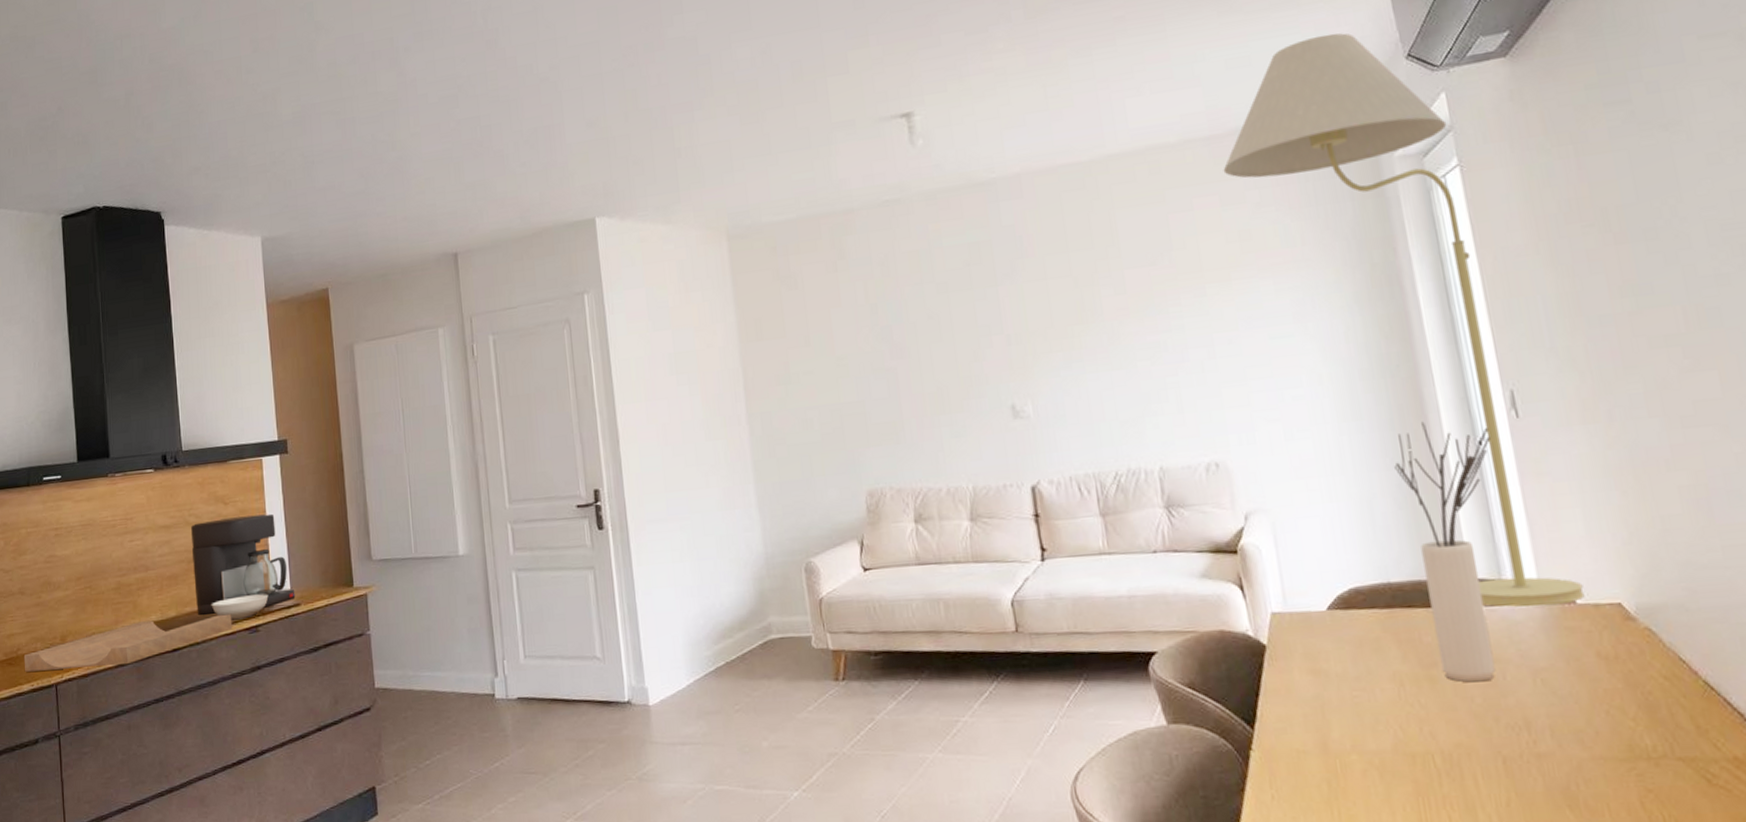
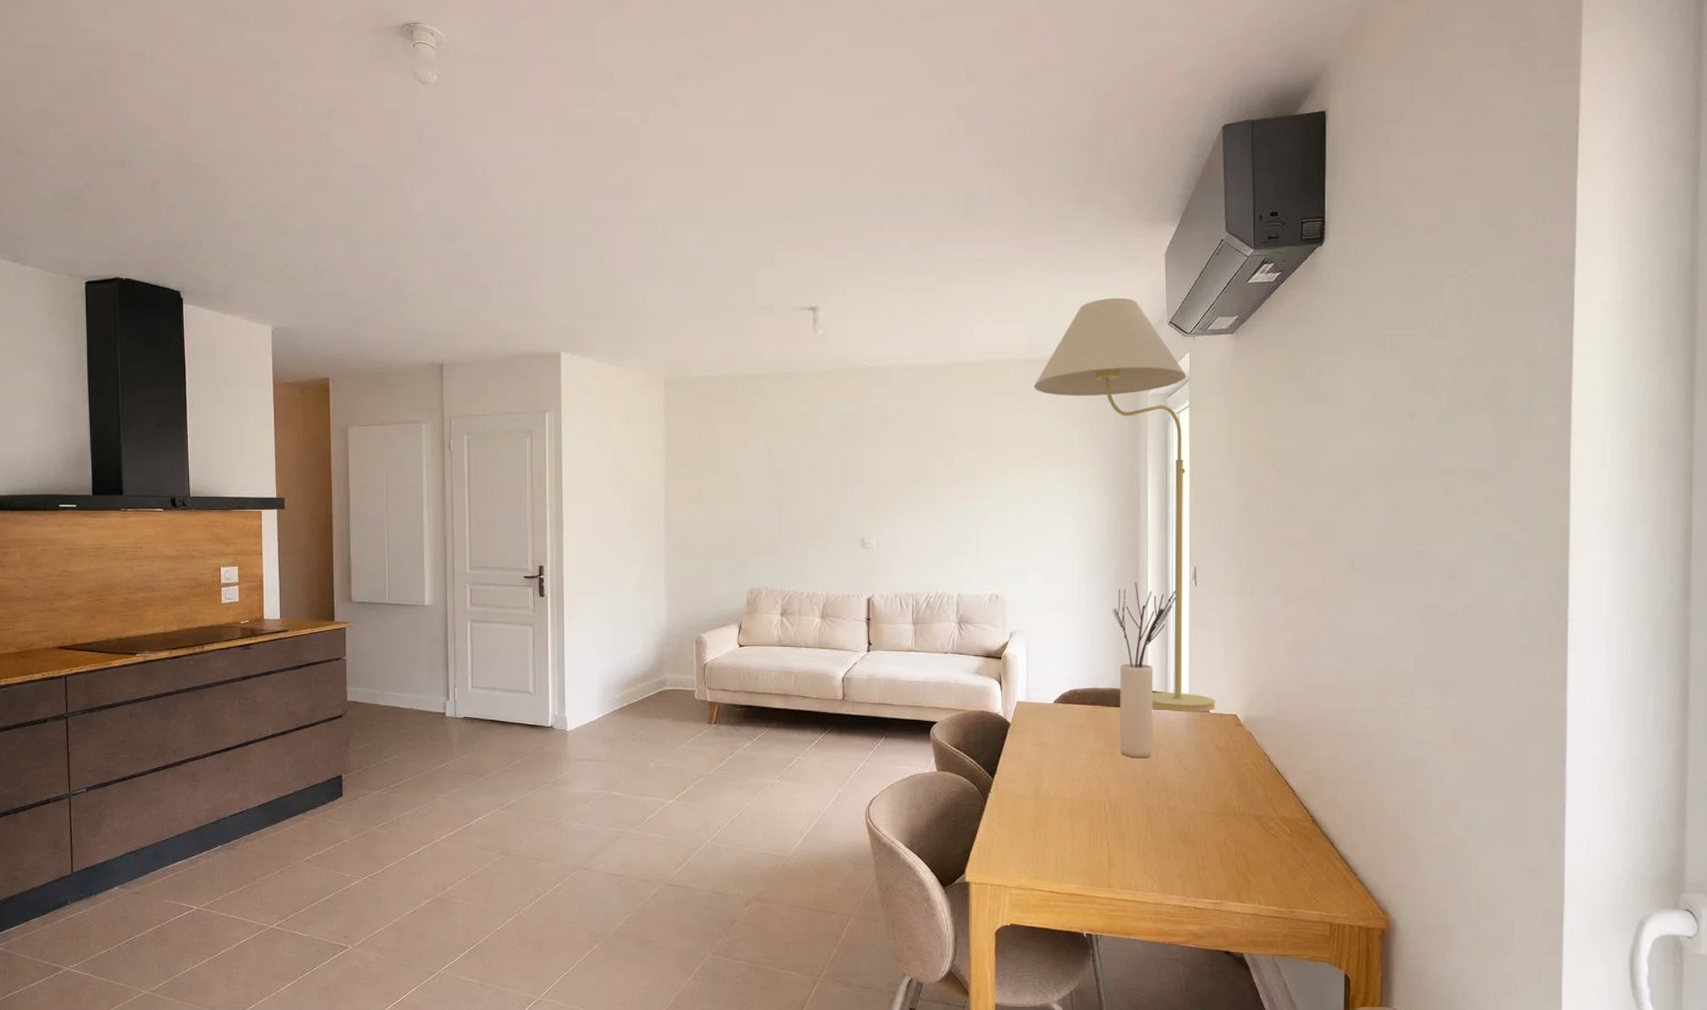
cutting board: present [23,614,233,672] -> none [36,632,227,665]
coffee maker: present [191,513,296,616] -> none [195,556,284,632]
bowl: present [211,594,269,620] -> none [209,619,260,638]

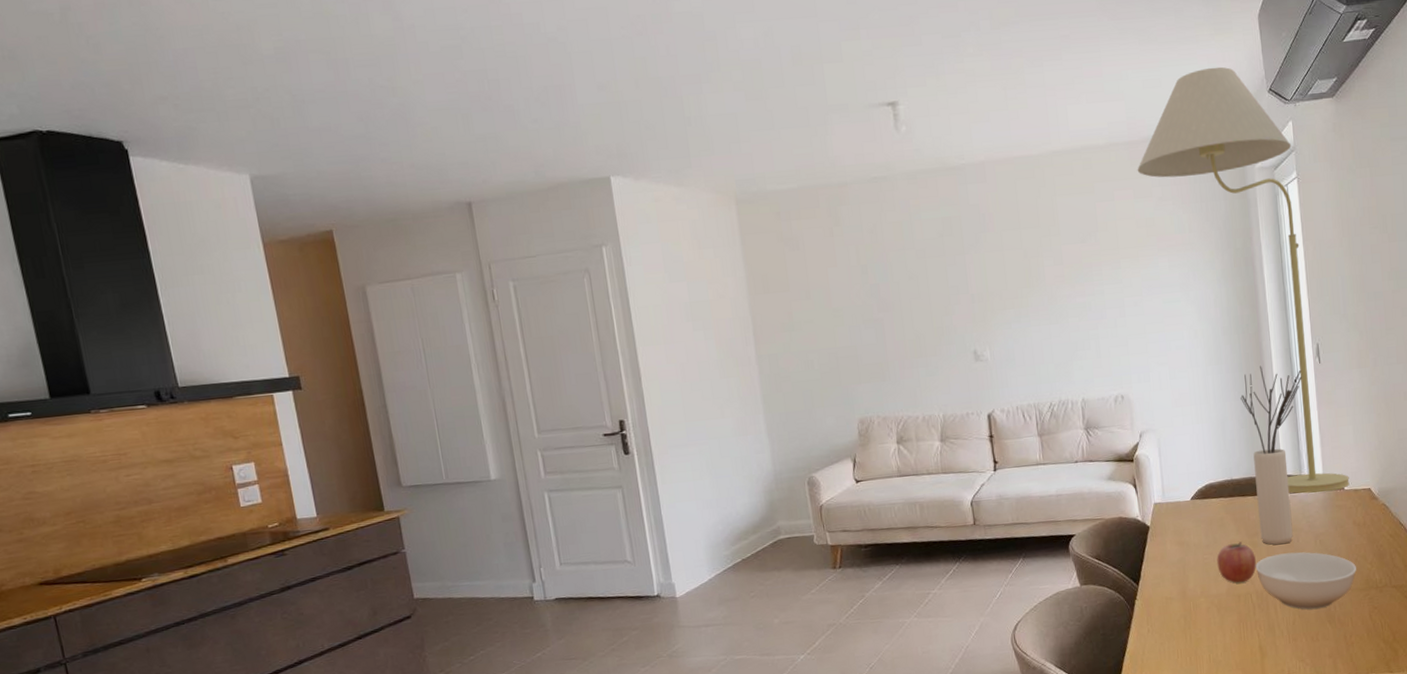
fruit: none [1073,750,1114,791] -> present [1217,542,1257,583]
bowl: none [1111,767,1216,827] -> present [1255,552,1357,610]

